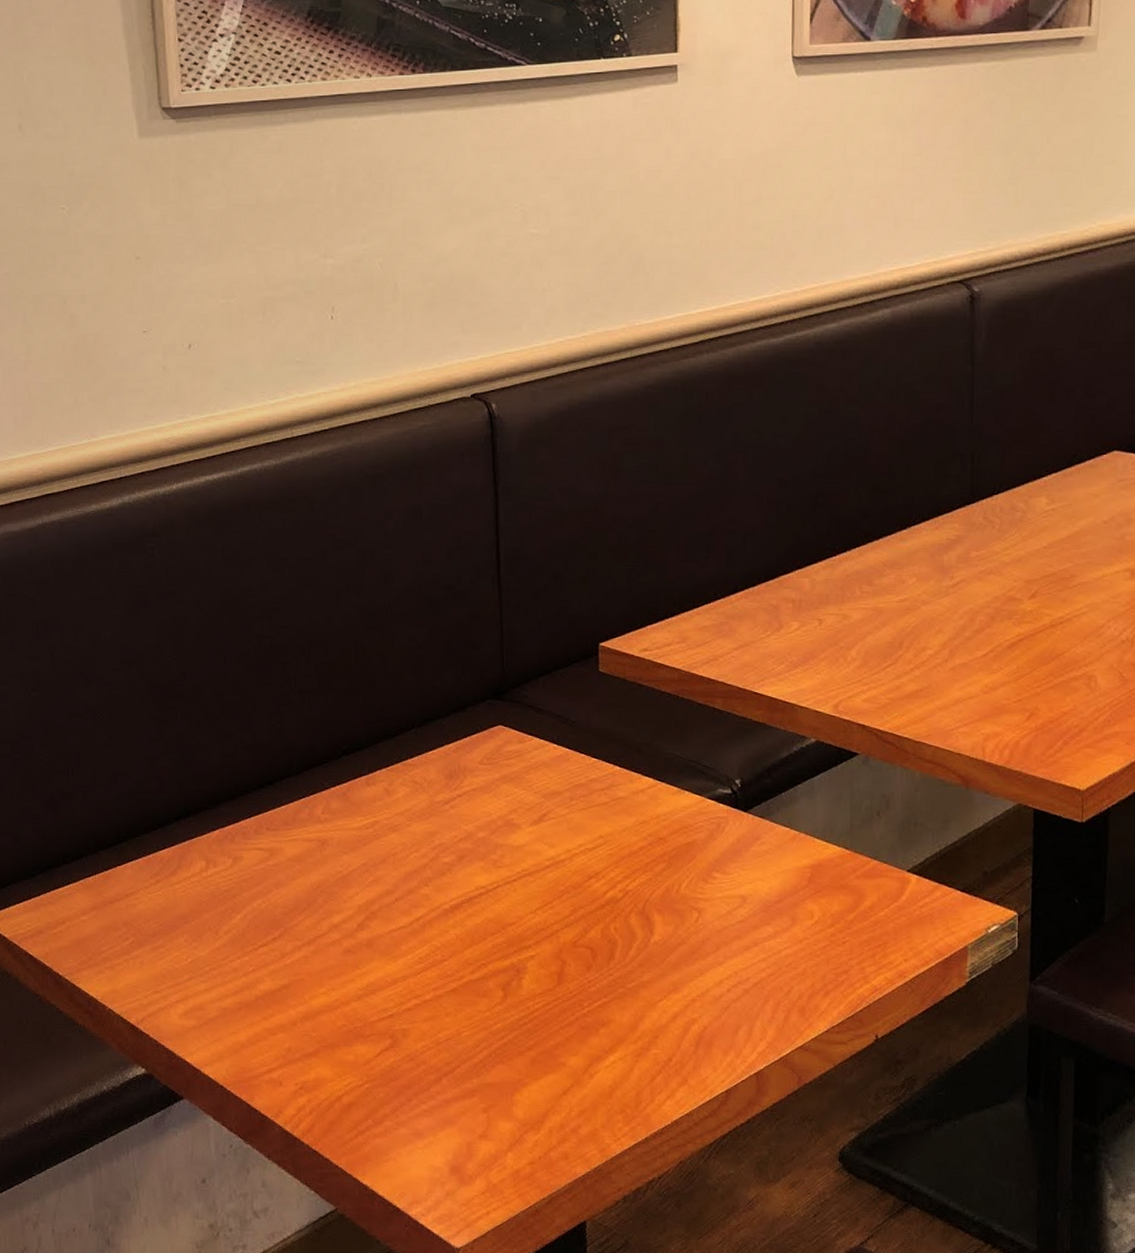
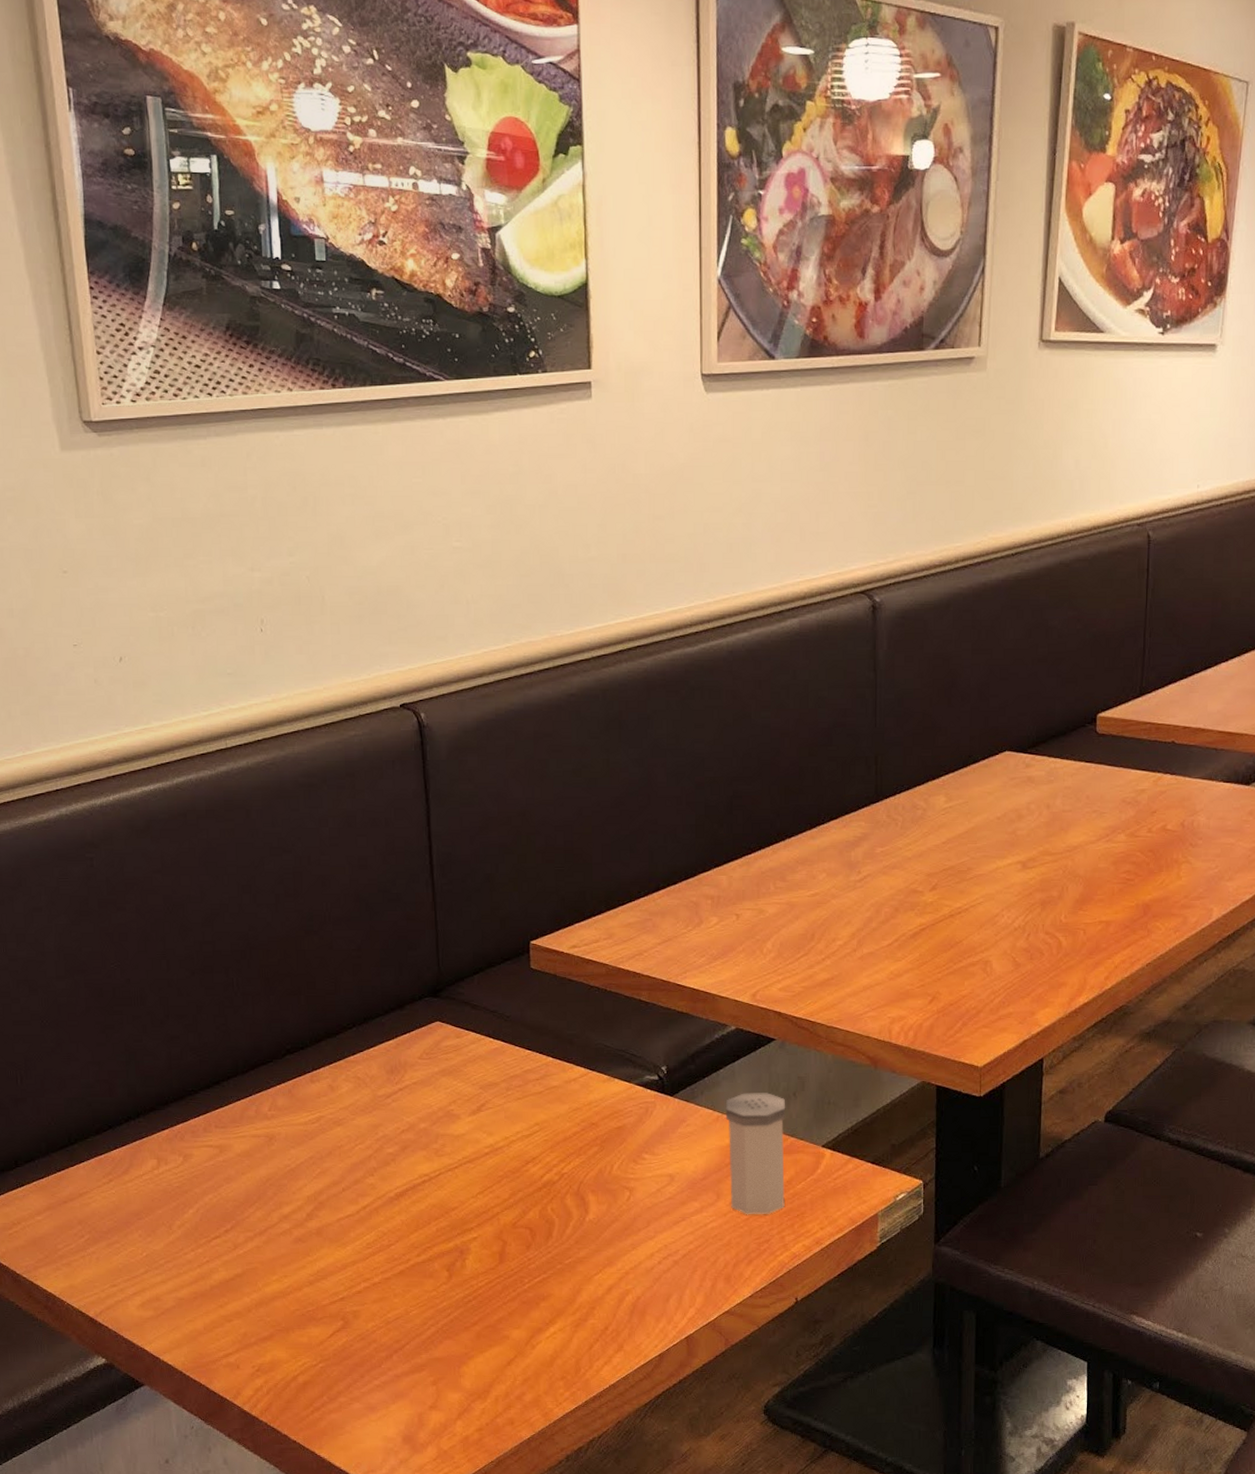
salt shaker: none [803,810,869,943] -> present [725,1093,786,1215]

